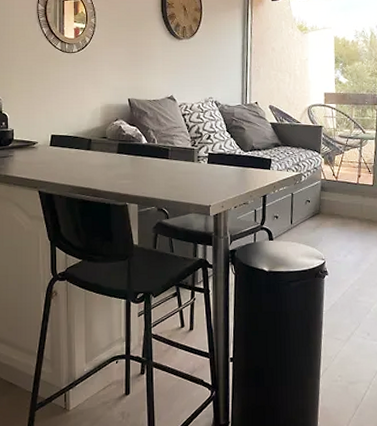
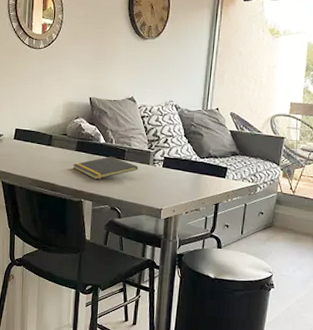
notepad: none [114,156,183,181] -> present [72,156,139,180]

